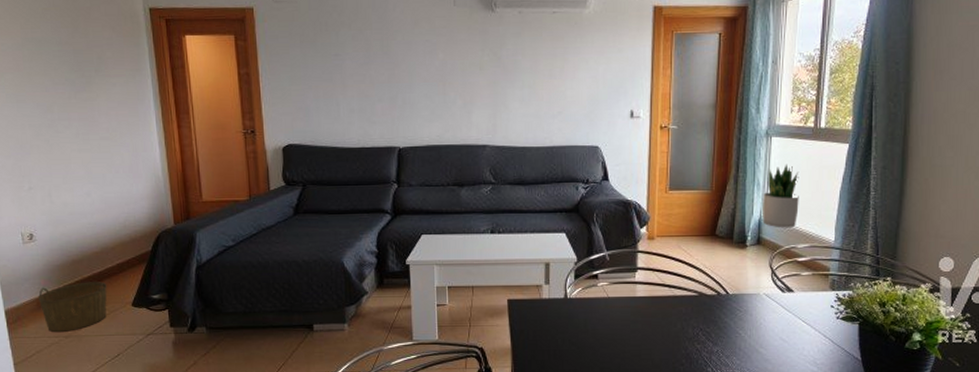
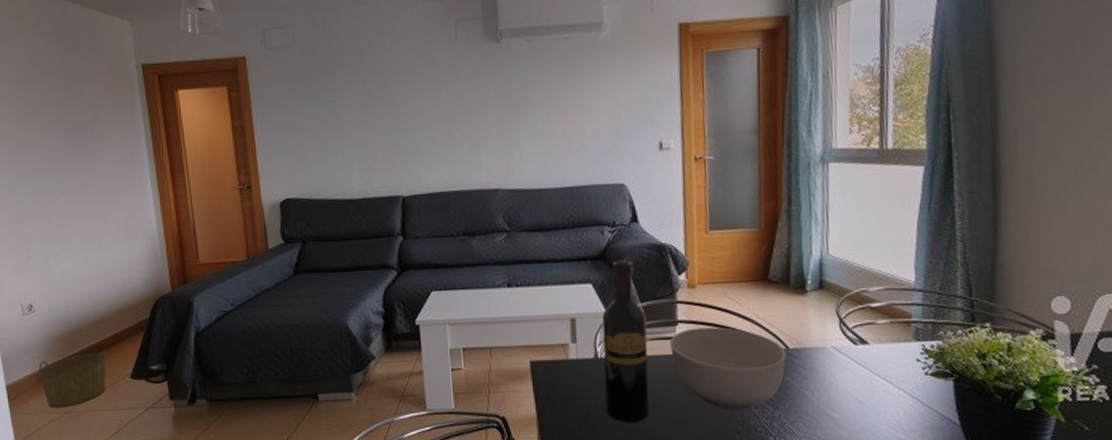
wine bottle: none [571,212,611,354] -> present [602,259,649,422]
bowl: none [629,274,727,345] -> present [669,327,788,411]
planter: present [763,164,799,228] -> none [822,193,868,269]

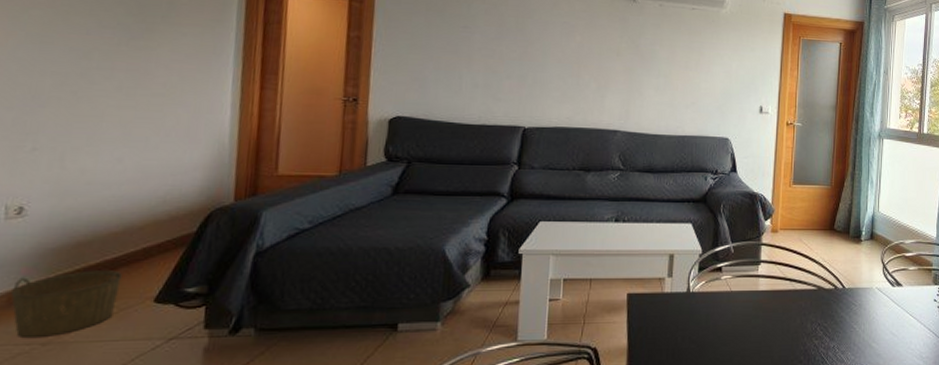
wine bottle: present [602,259,649,422] -> none [691,203,735,353]
bowl: present [669,327,788,411] -> none [752,268,844,342]

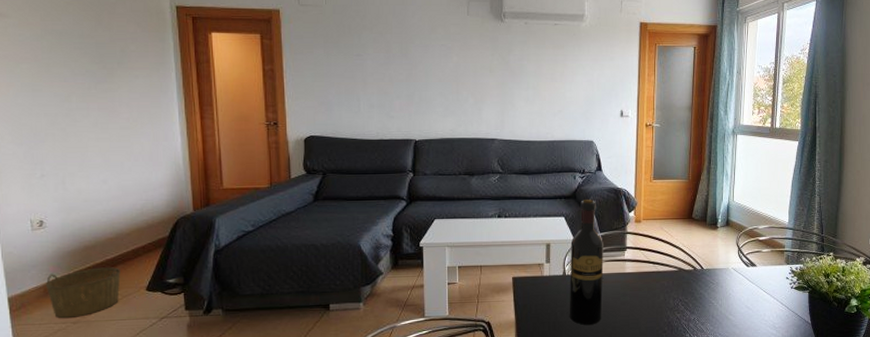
wine bottle: none [691,203,735,353] -> present [569,198,604,325]

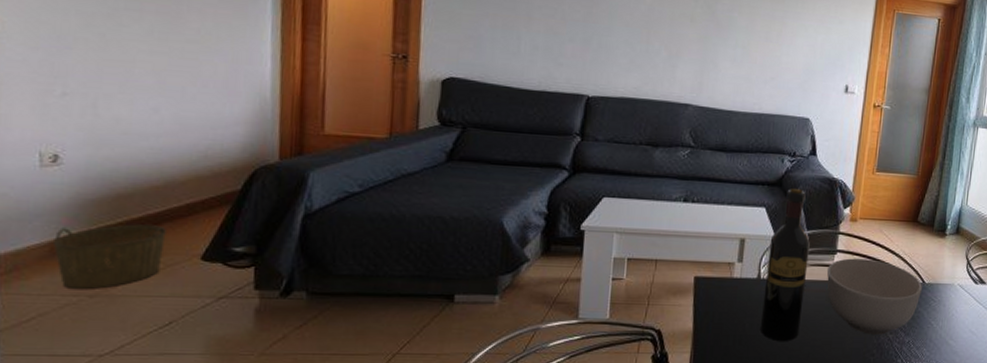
bowl: none [619,252,702,315] -> present [826,258,923,335]

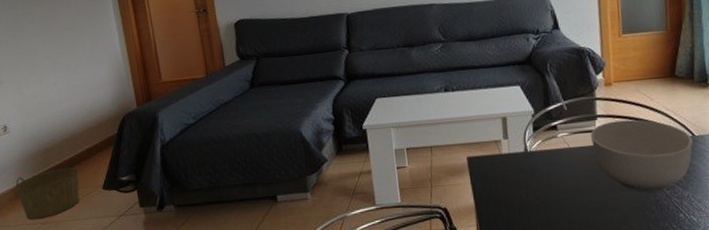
wine bottle: present [759,187,810,341] -> none [530,62,574,208]

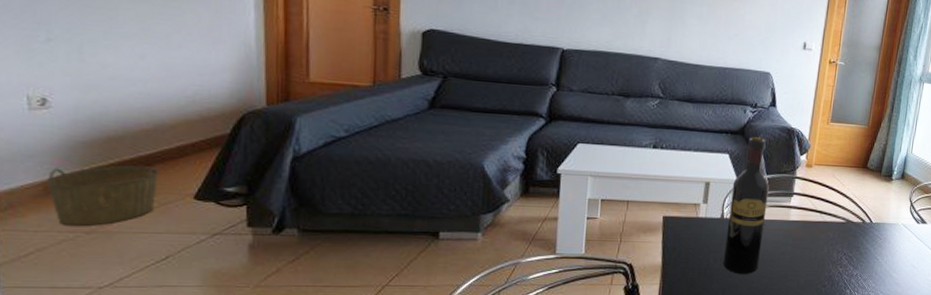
wine bottle: none [530,62,574,208] -> present [722,136,769,274]
bowl: present [590,119,694,193] -> none [784,200,871,268]

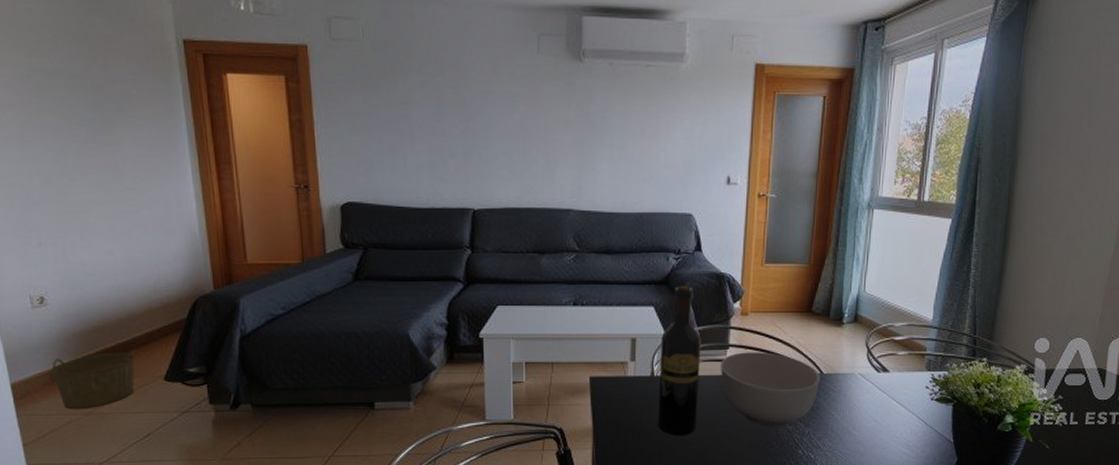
bowl: none [784,200,871,268] -> present [720,352,821,427]

